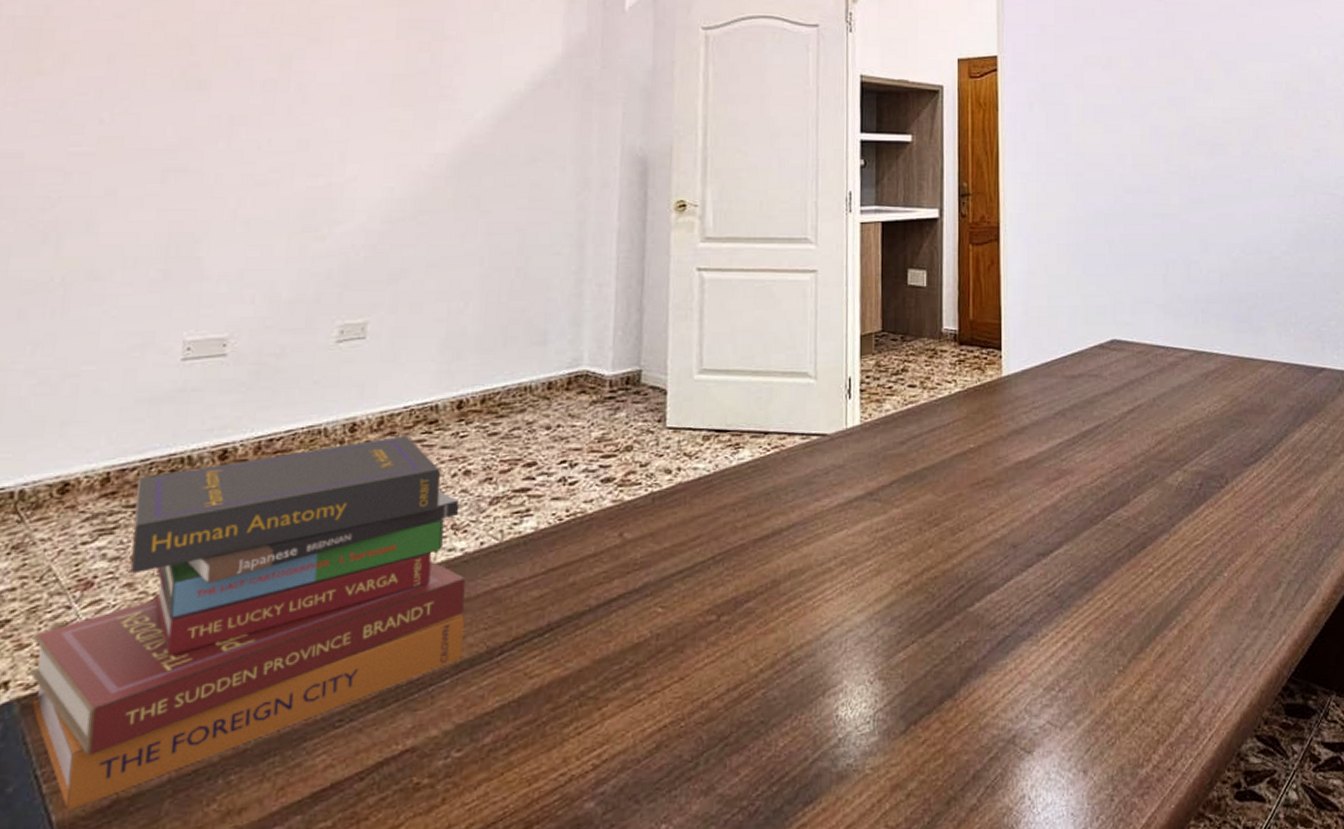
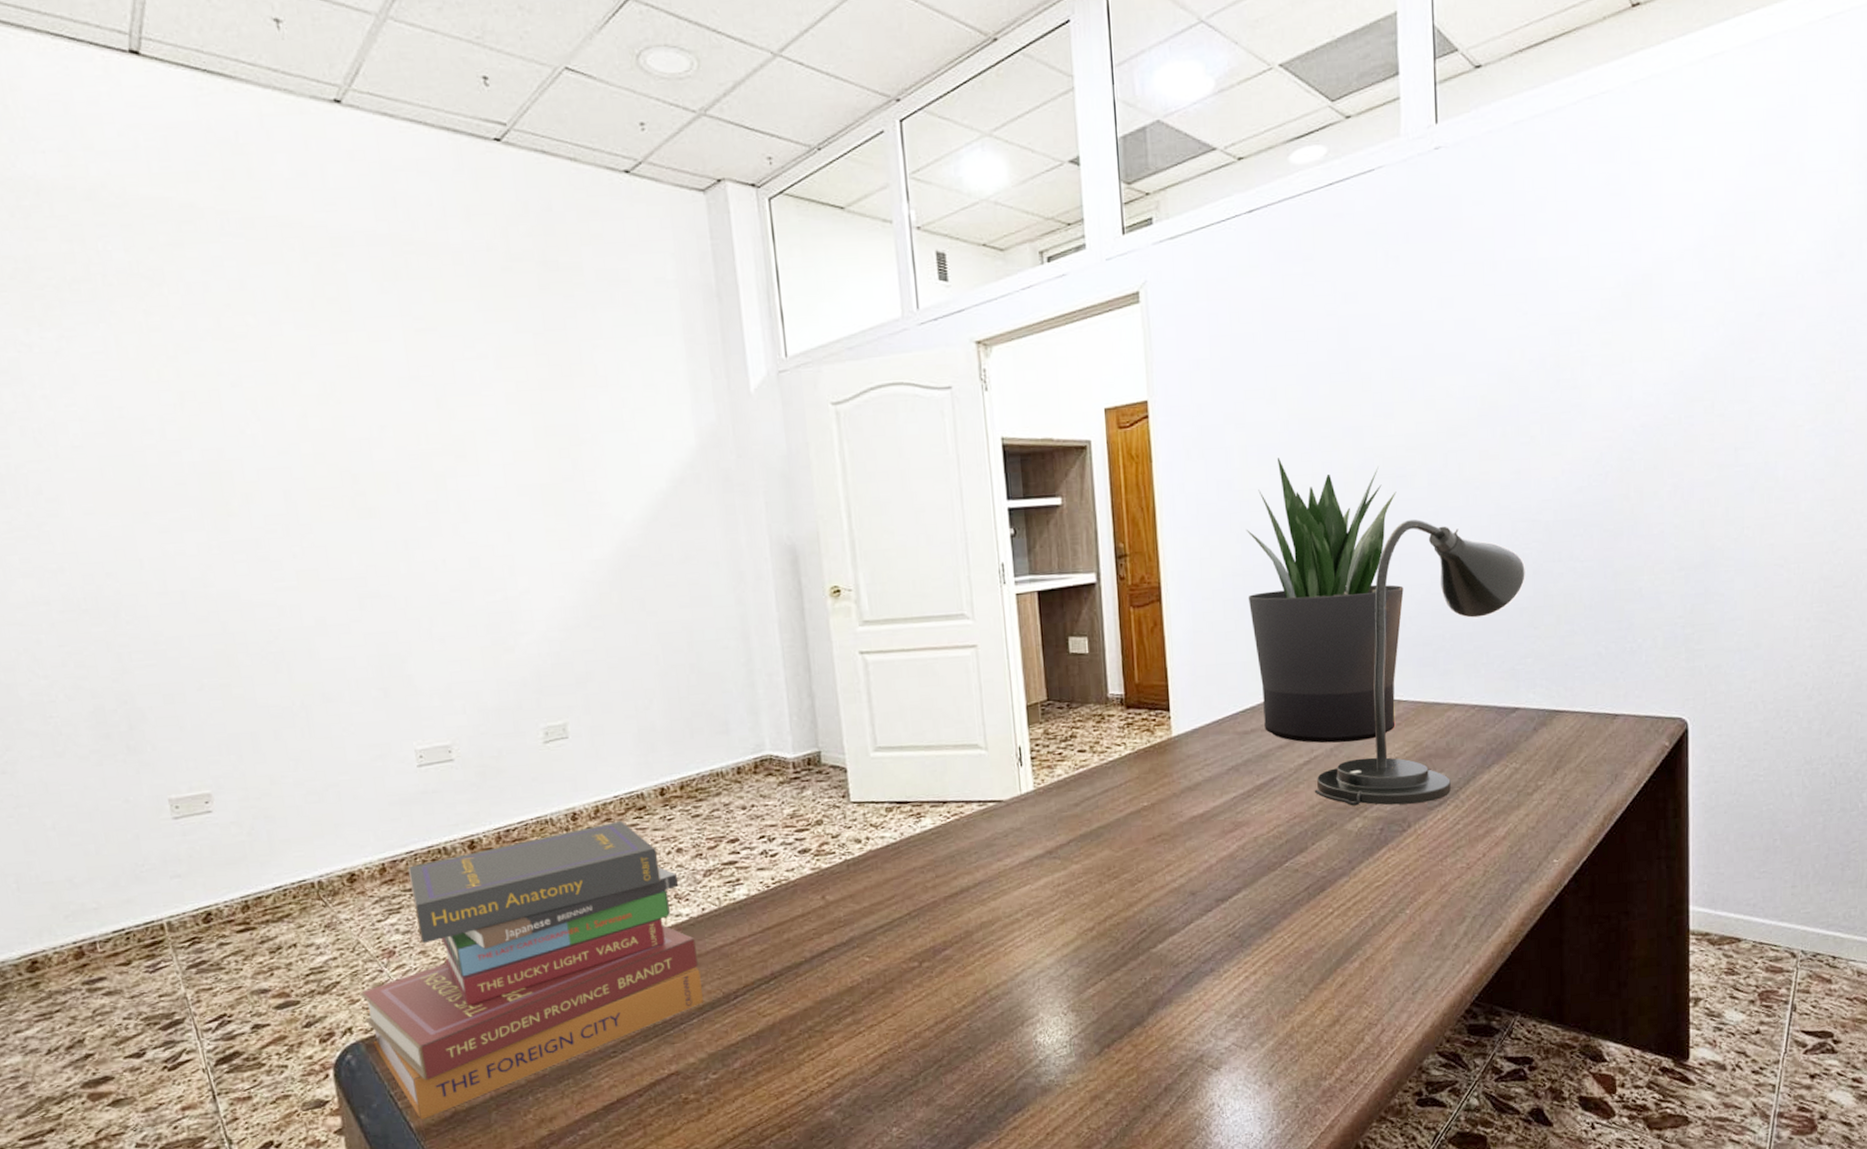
planter: none [1080,118,1221,393] -> present [1246,458,1404,744]
desk lamp: none [1137,183,1327,460] -> present [1314,519,1525,806]

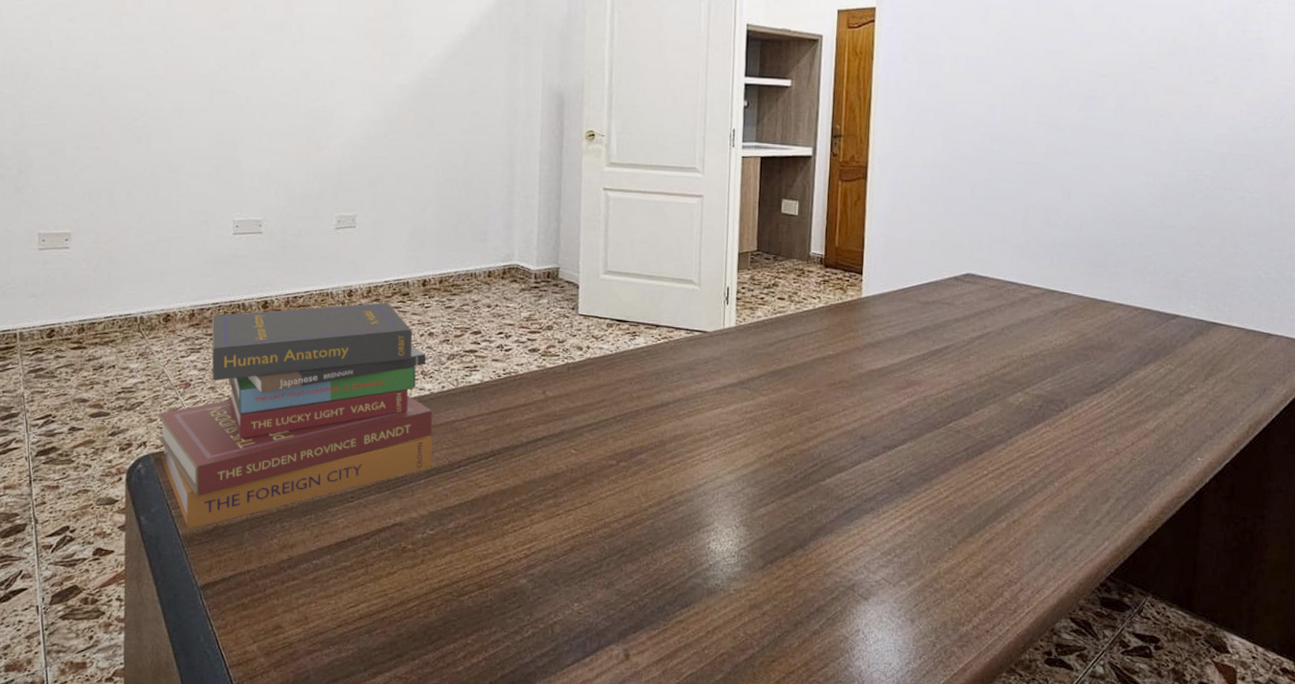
planter: present [1246,458,1404,744] -> none [943,69,1087,325]
desk lamp: present [1314,519,1525,806] -> none [983,136,1198,388]

